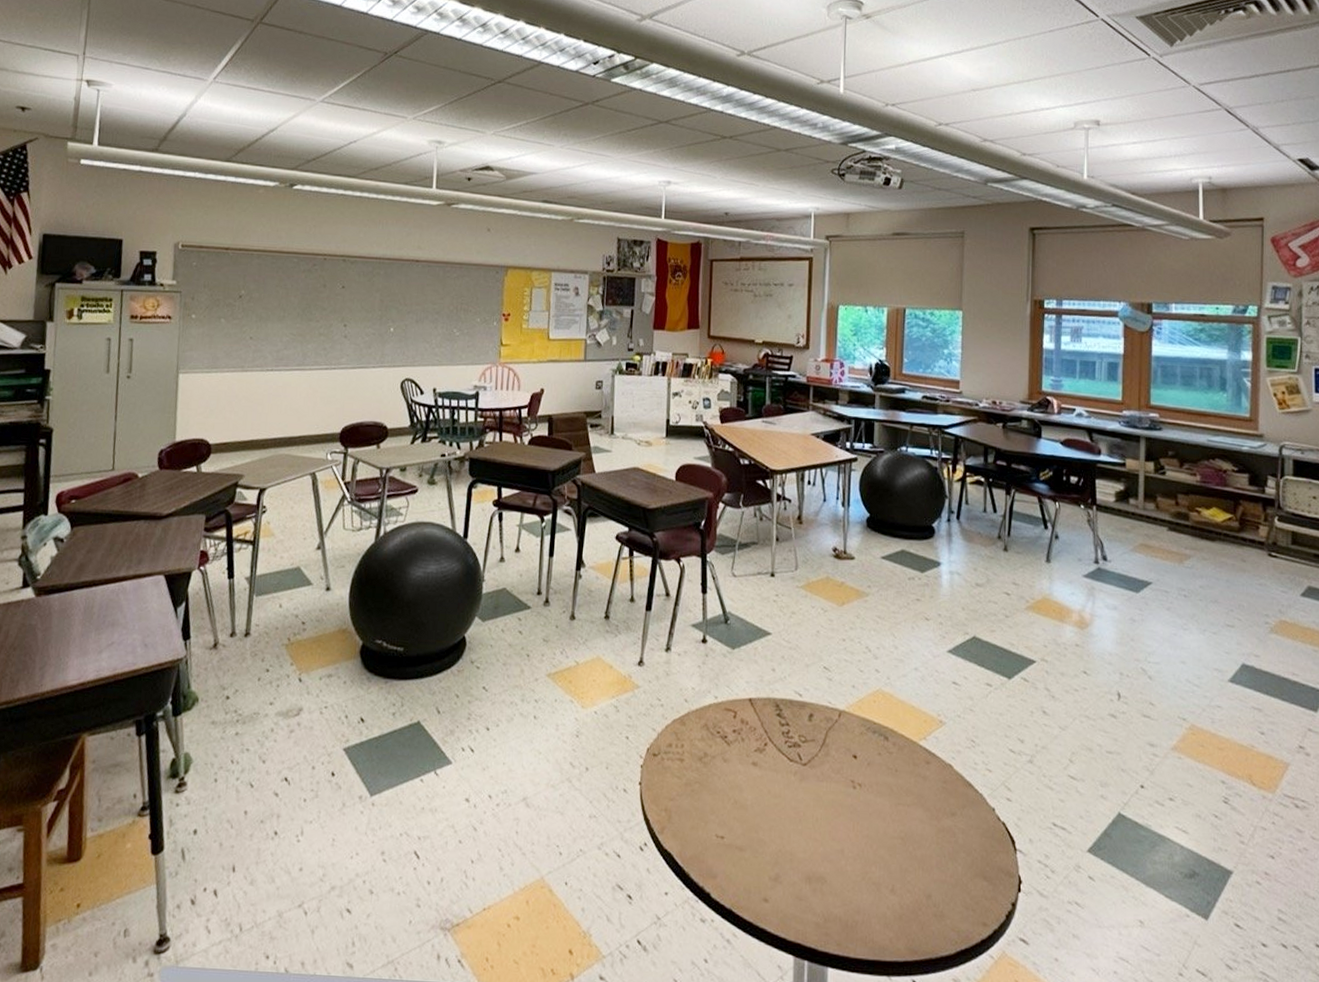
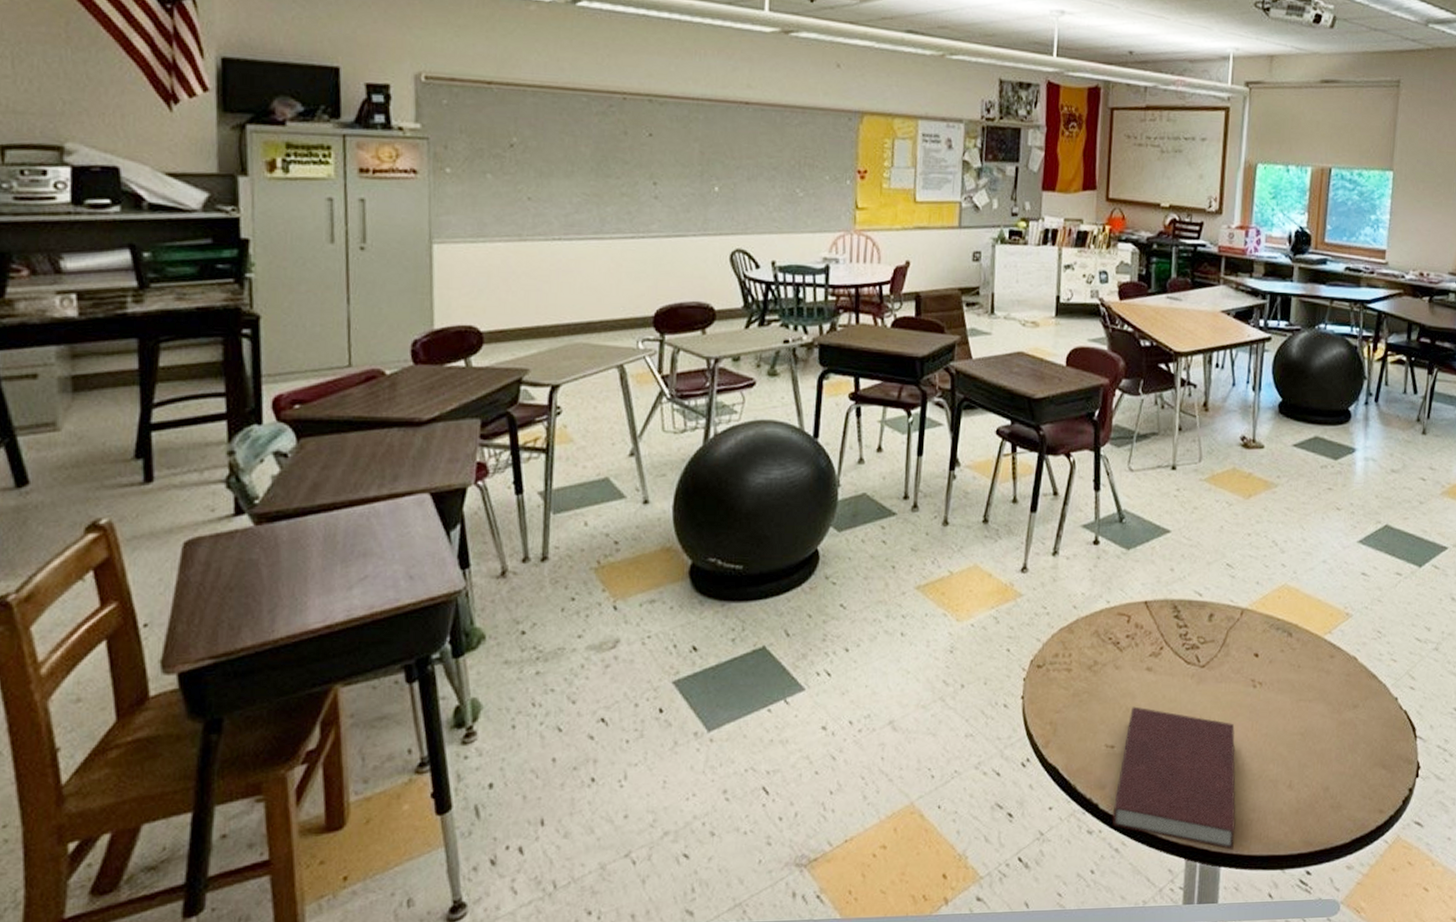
notebook: none [723,799,841,951] -> present [1112,706,1236,850]

